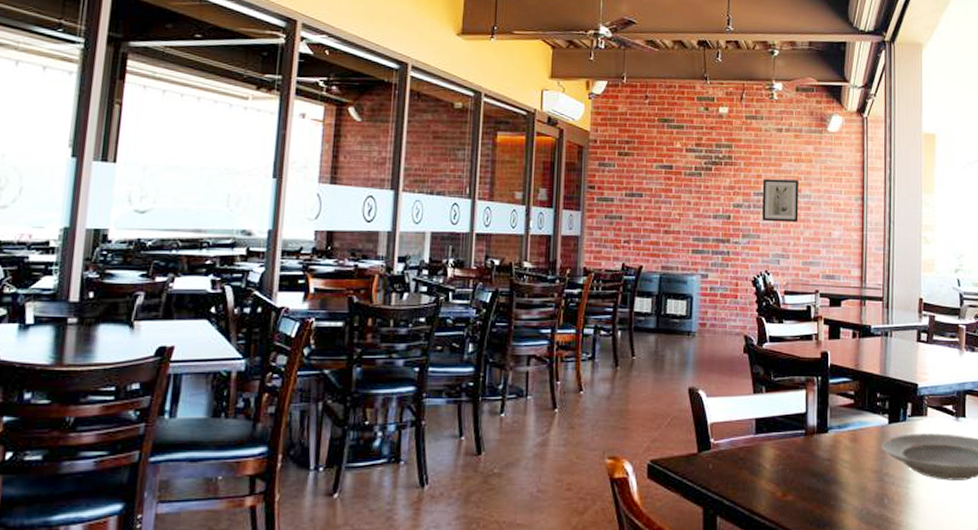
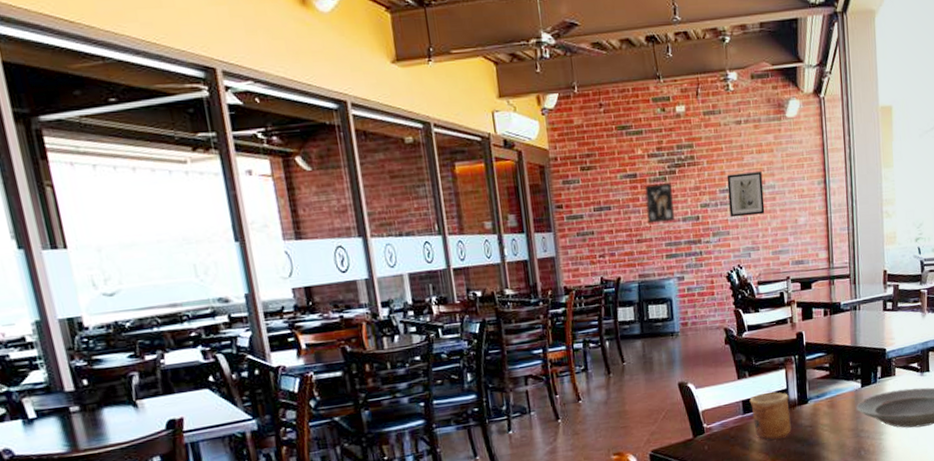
wall art: none [678,177,707,218] -> present [644,183,675,224]
cup: none [763,413,807,468] -> present [749,392,791,440]

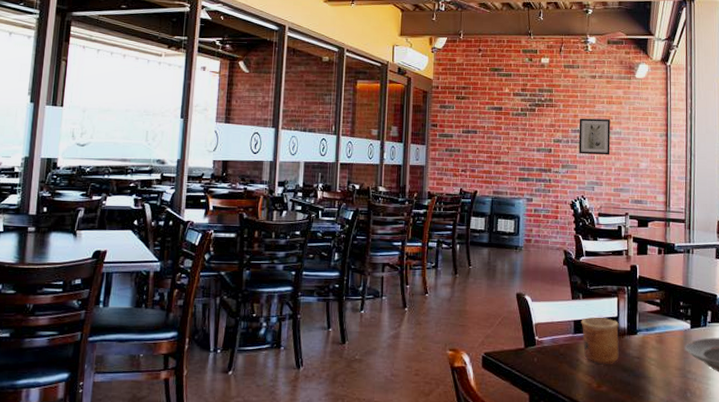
wall art: present [644,183,675,224] -> none [507,117,531,151]

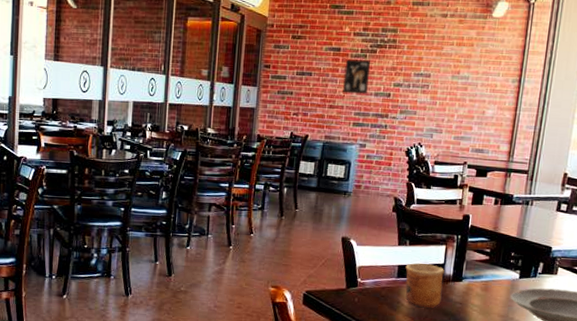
wall art: none [507,117,531,151] -> present [343,58,371,95]
wall art: present [579,118,610,155] -> none [420,61,458,101]

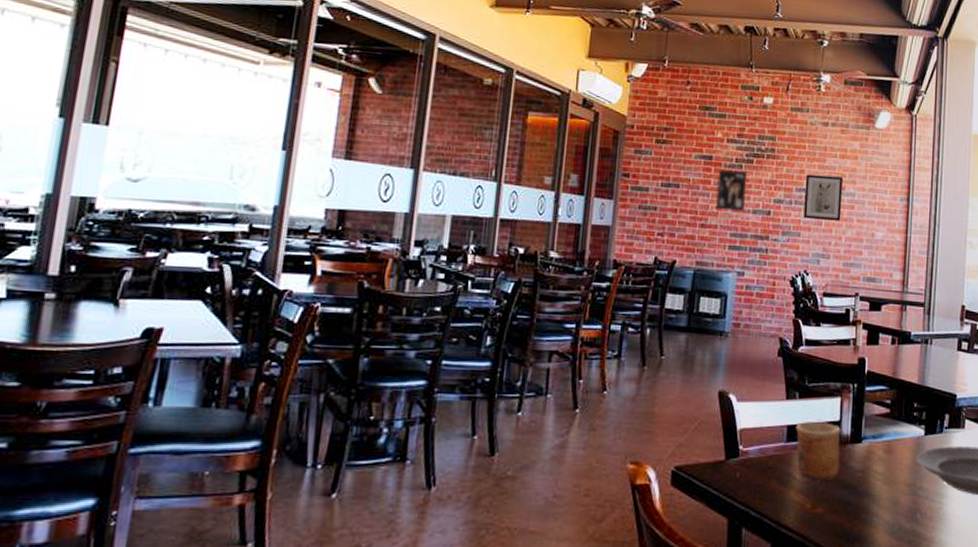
wall art: none [420,61,458,101] -> present [803,174,843,221]

